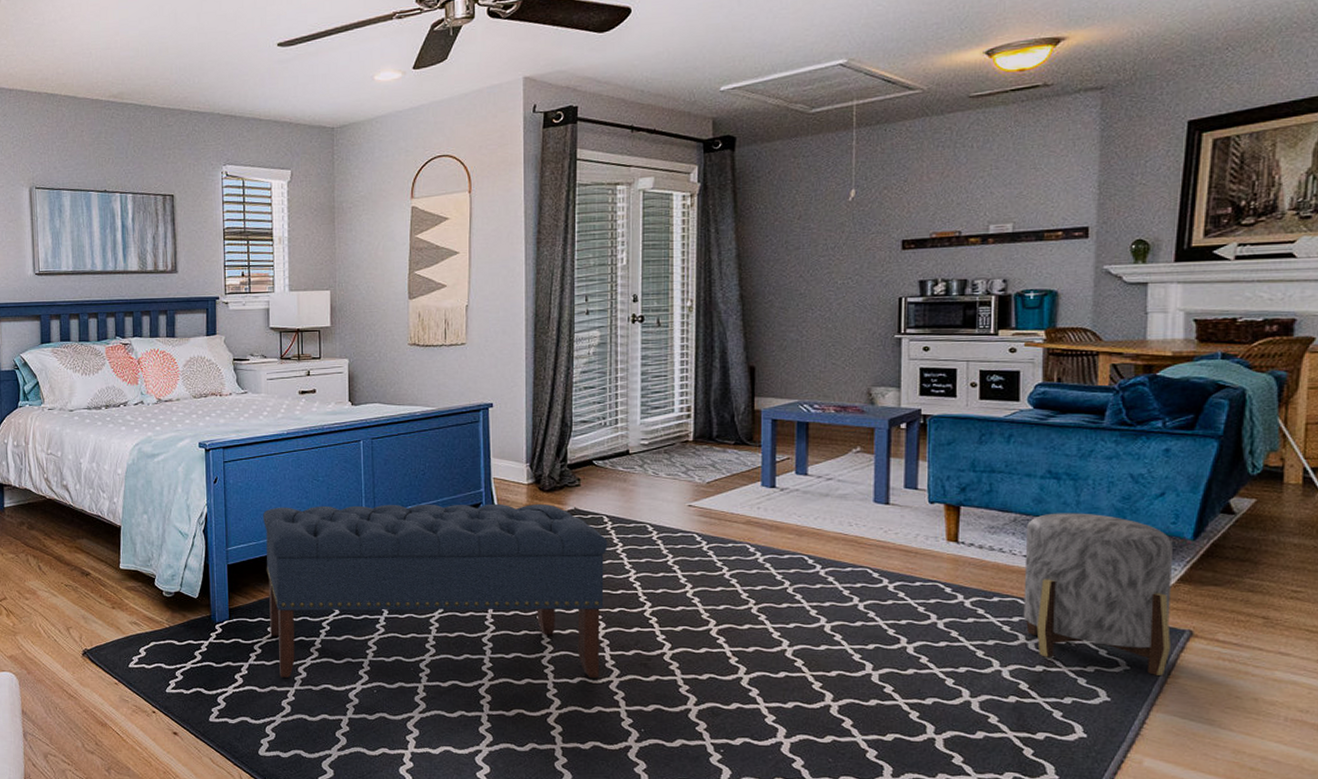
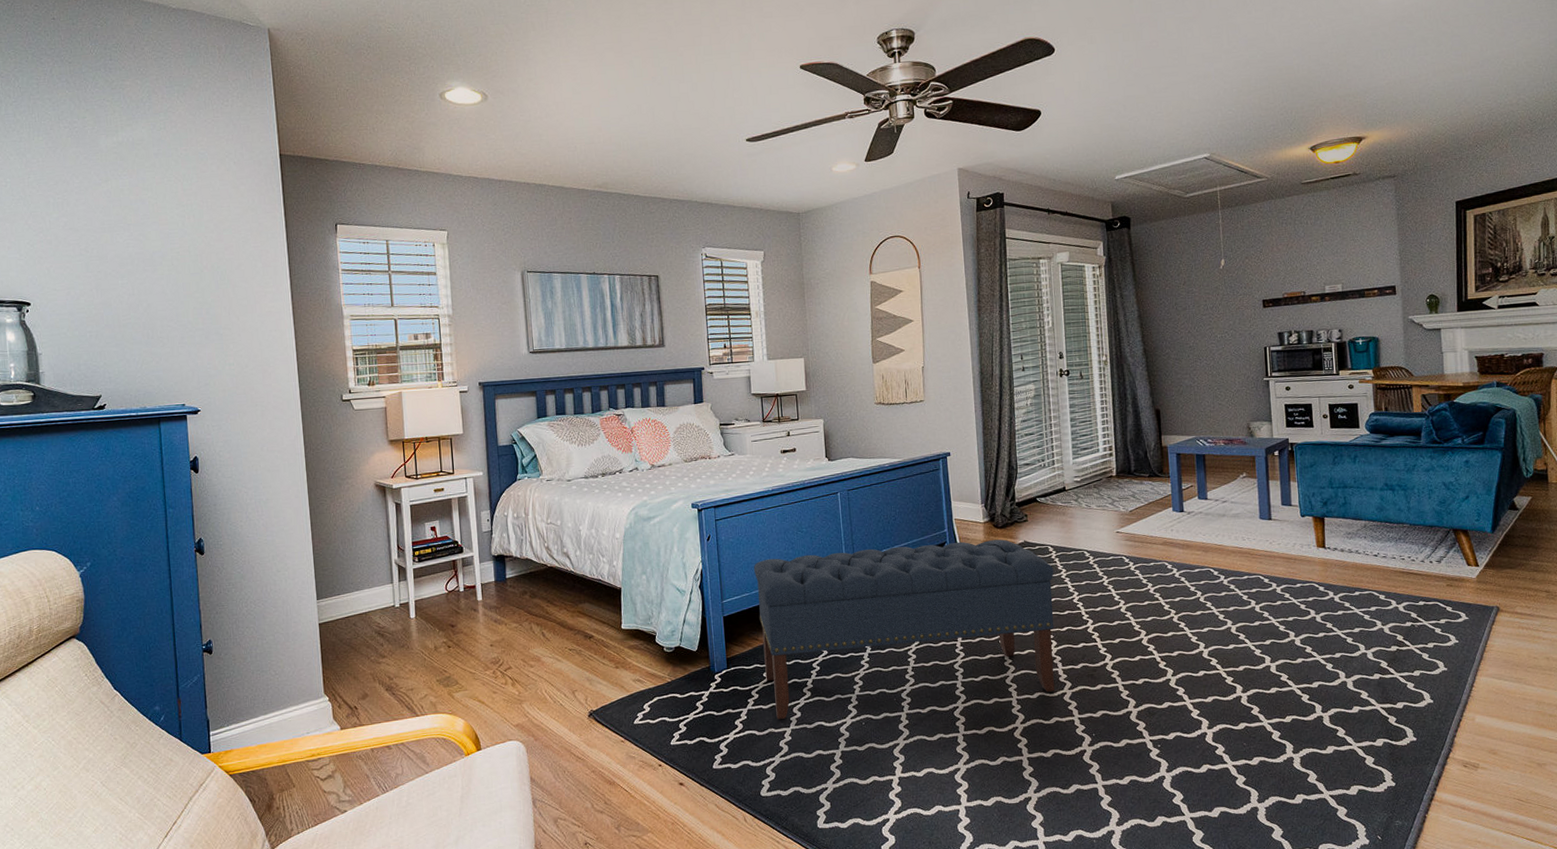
stool: present [1023,513,1173,675] -> none [1374,516,1485,646]

